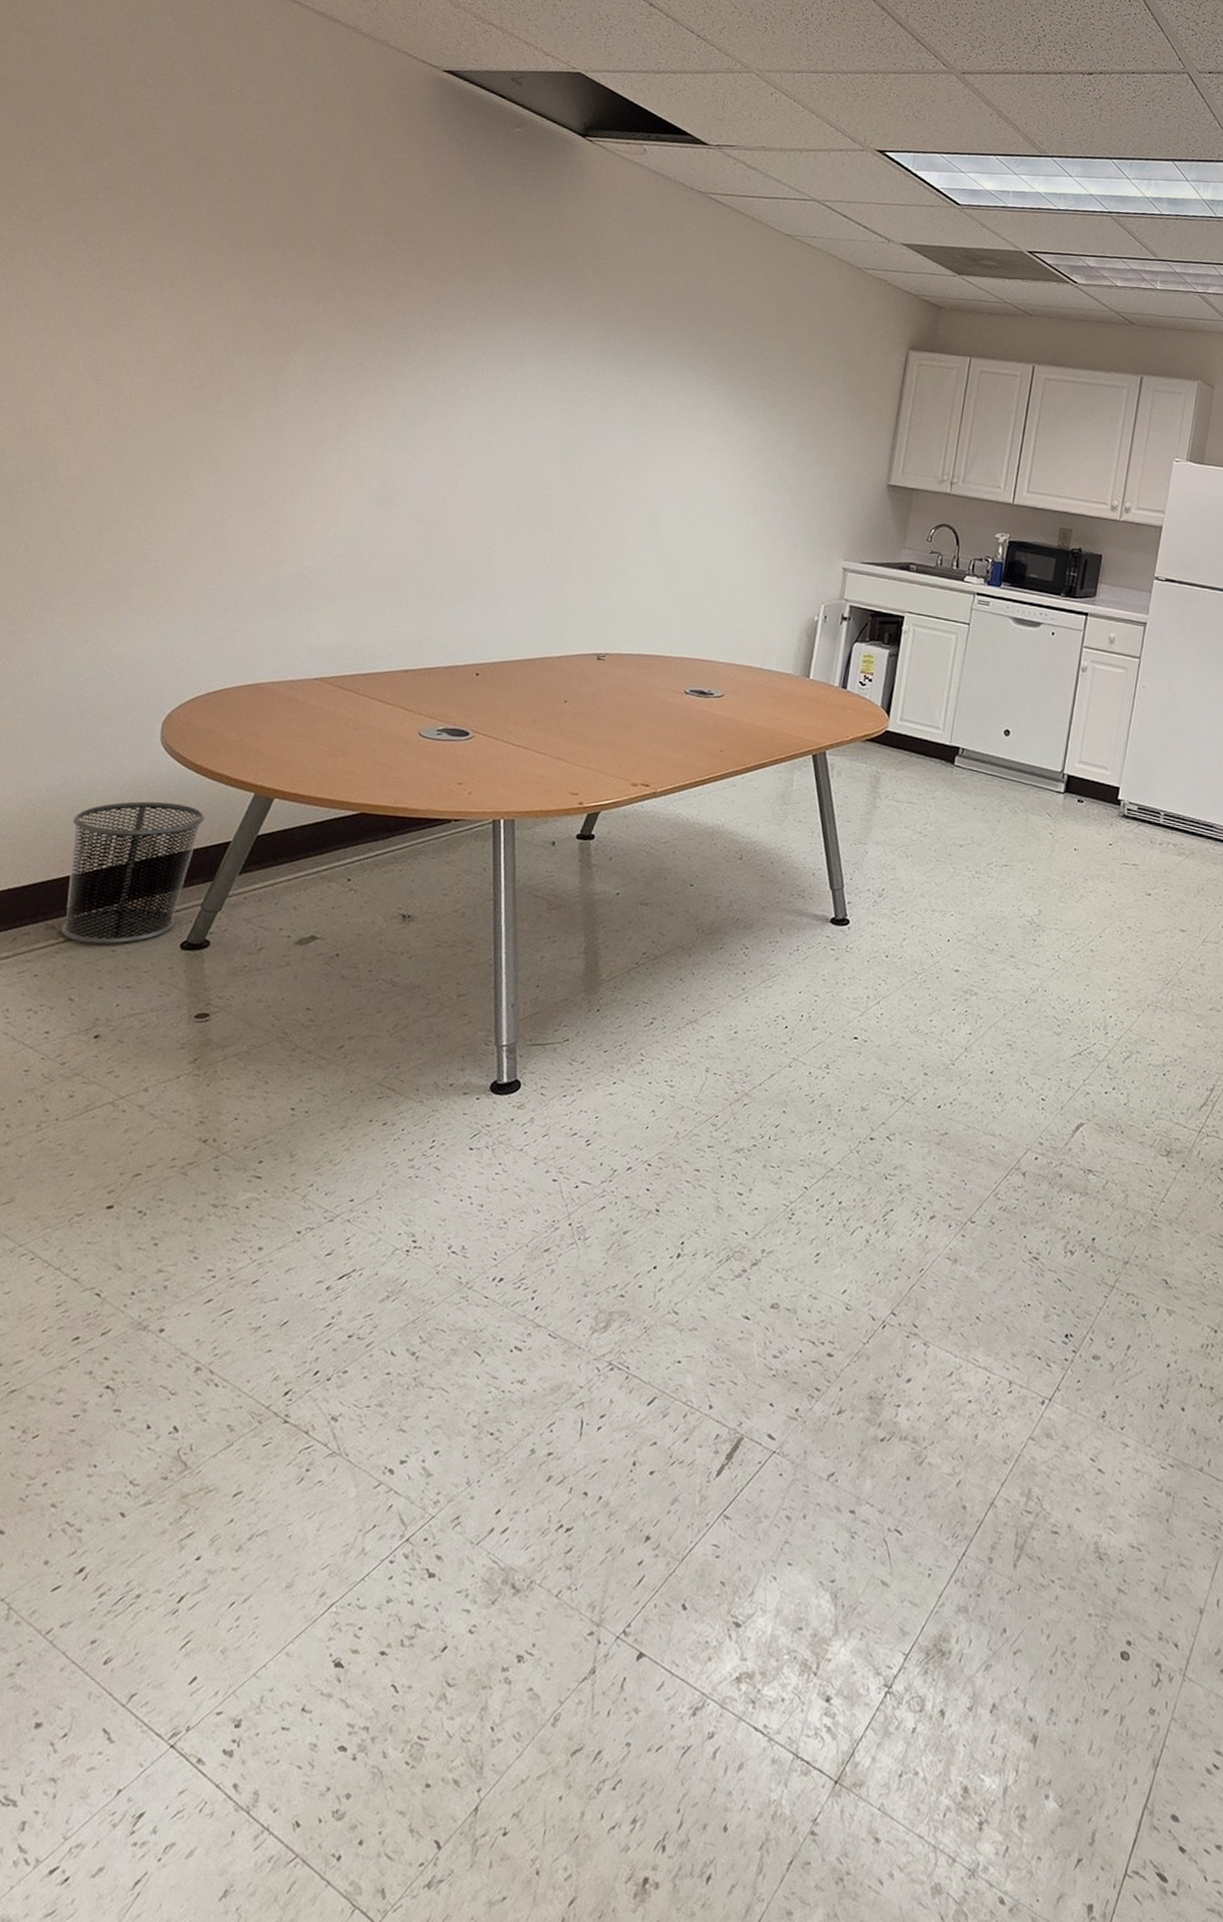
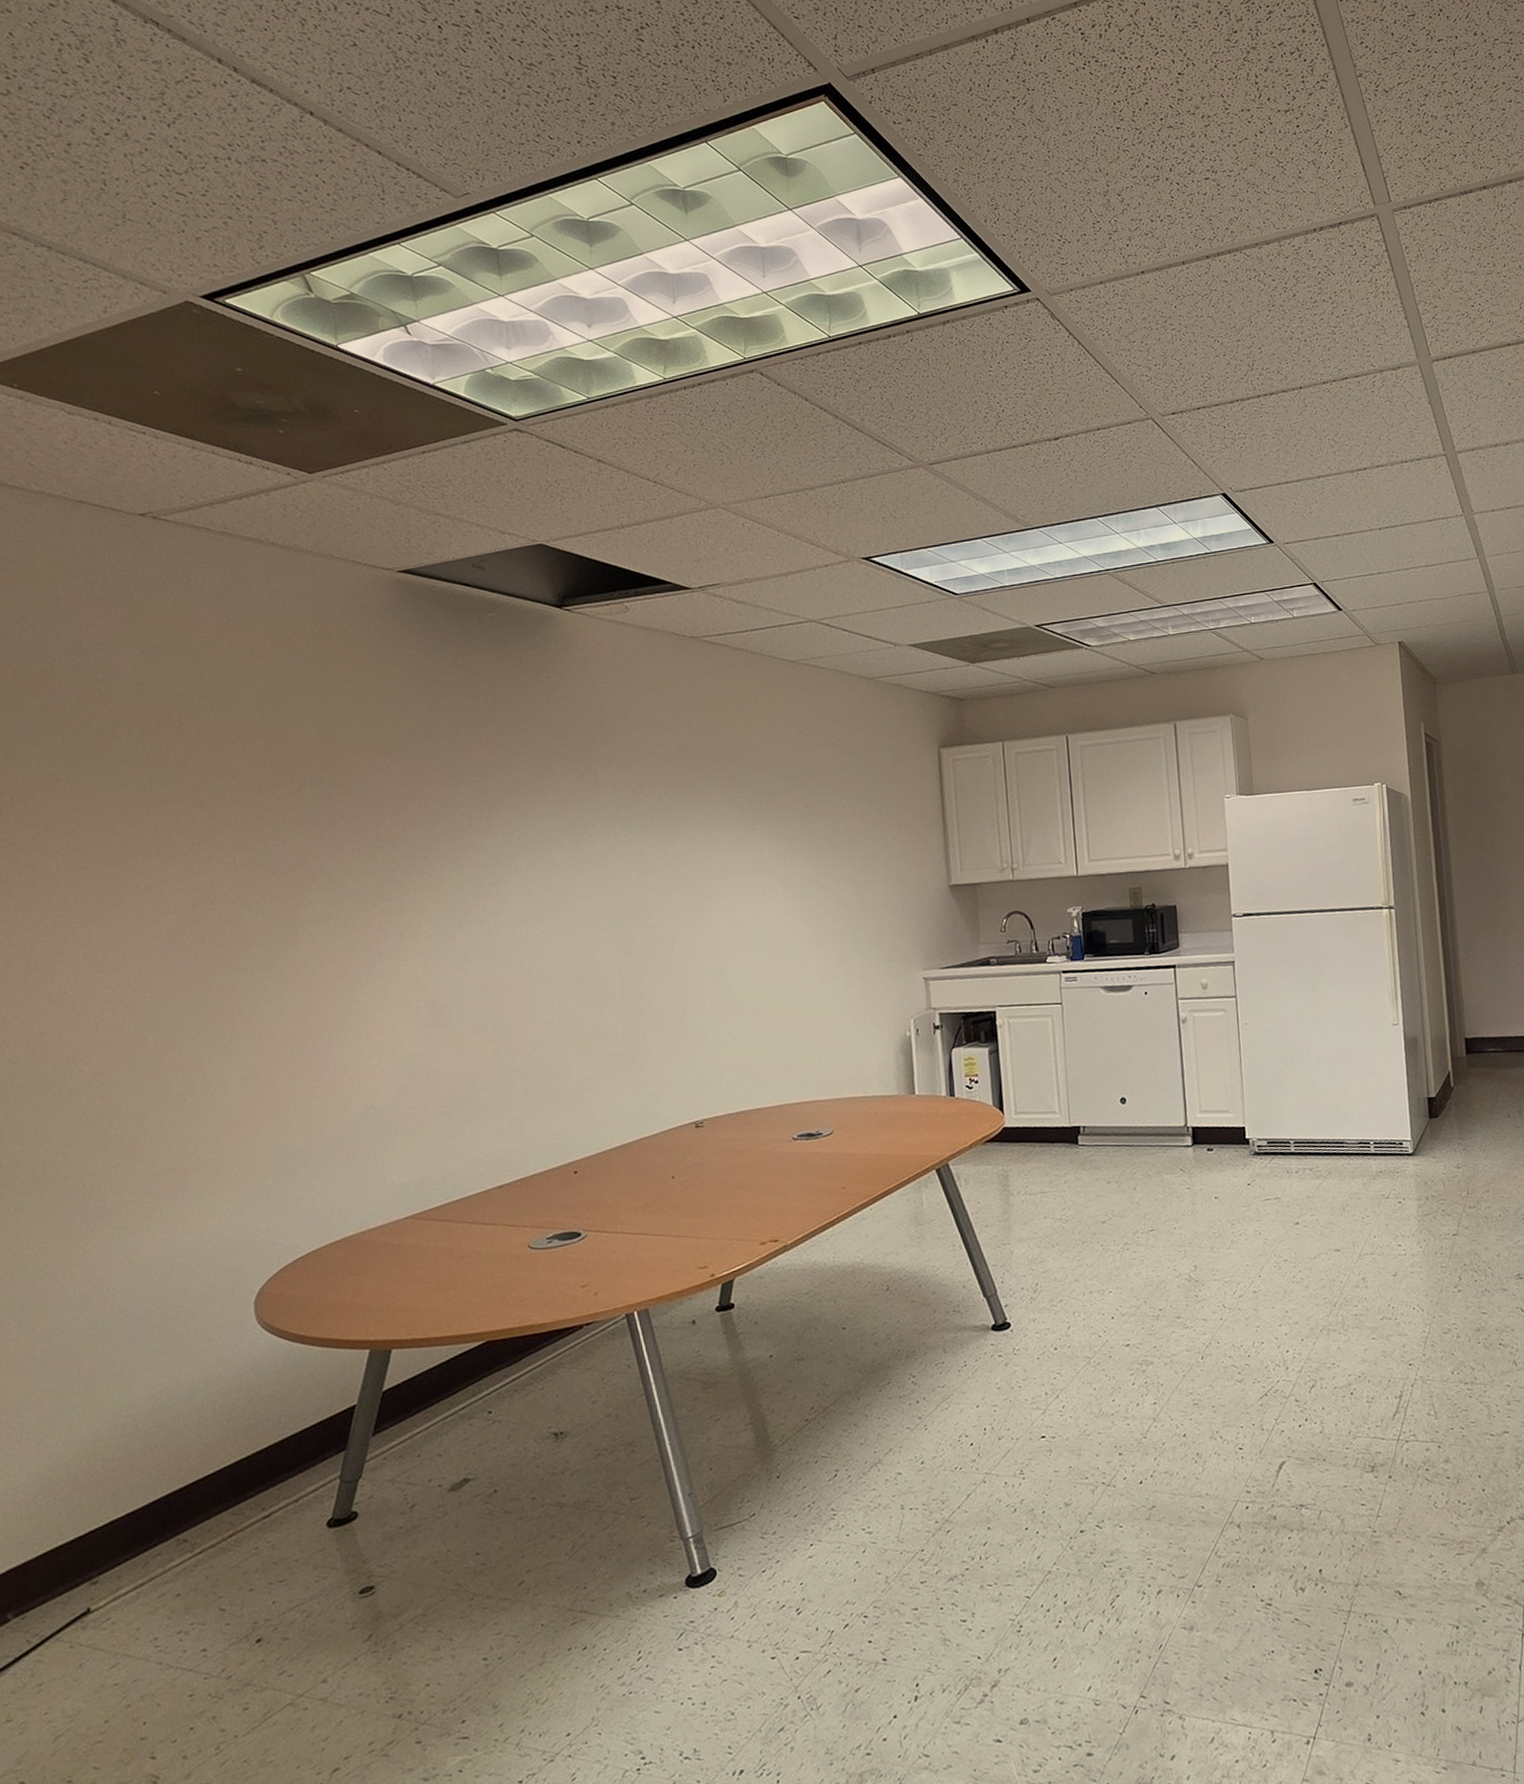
waste bin: present [61,801,205,945] -> none [180,1379,323,1549]

